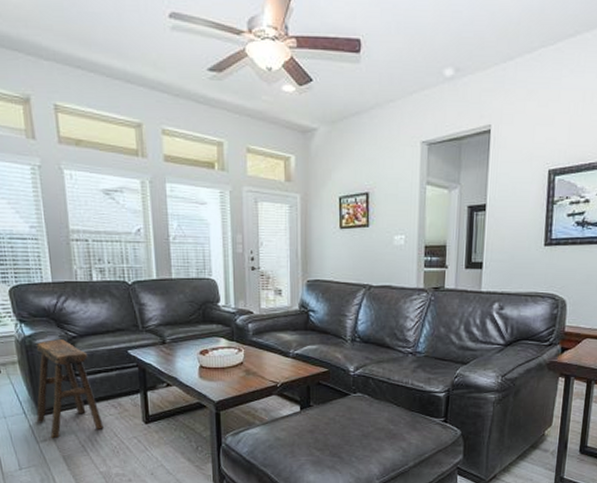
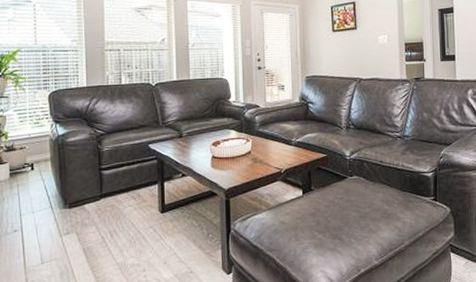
stool: present [36,339,104,438] -> none [62,137,123,231]

